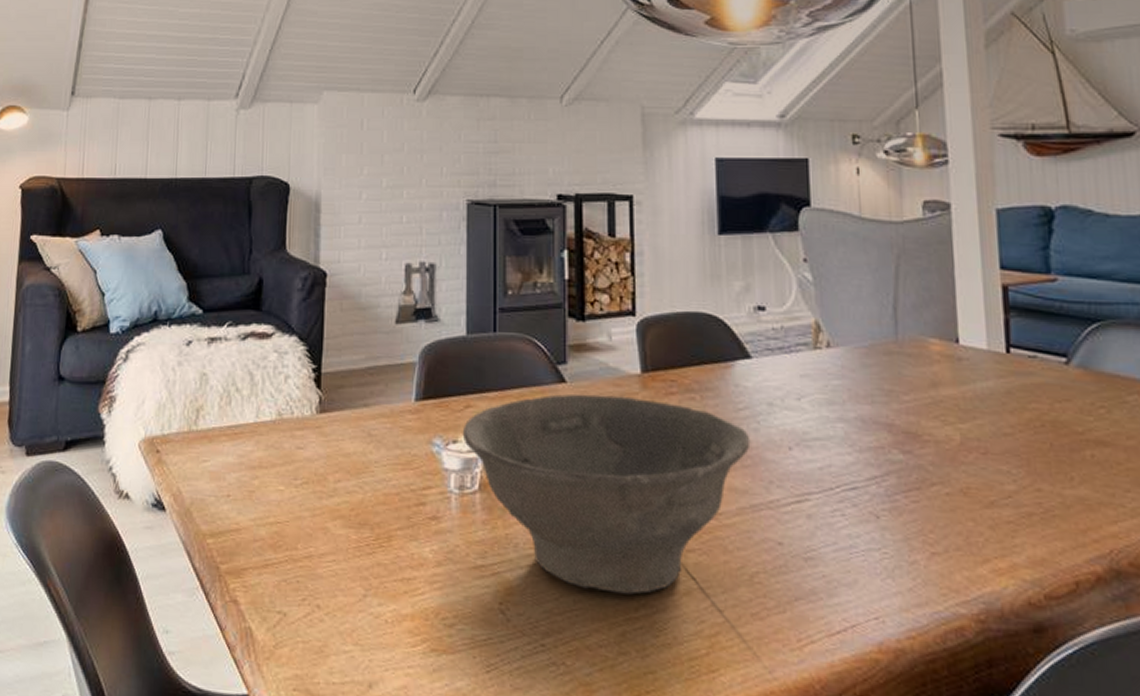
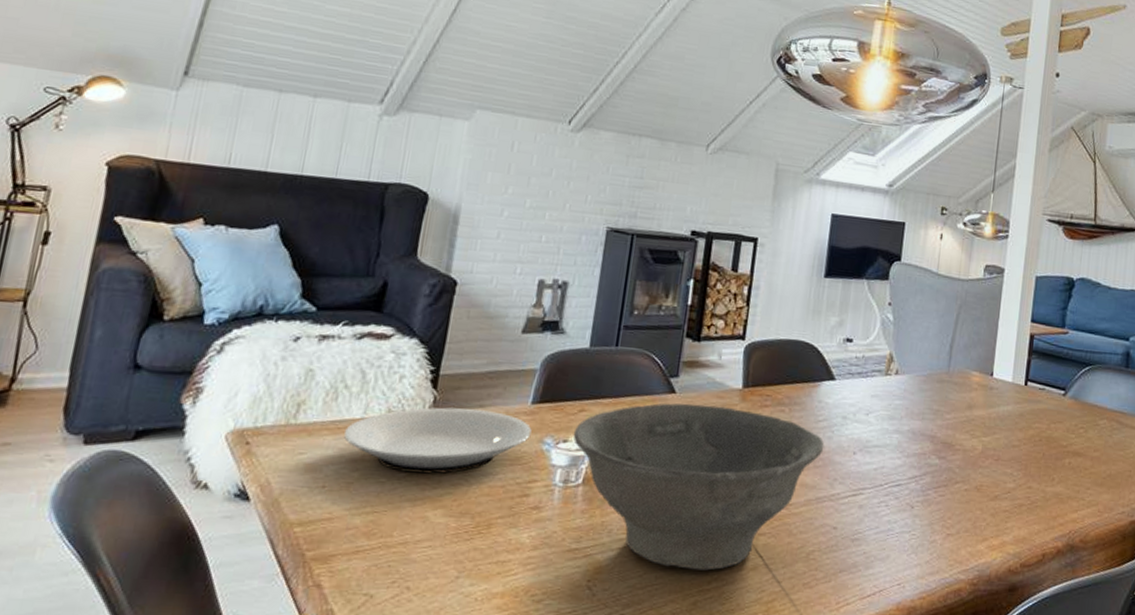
plate: none [241,408,419,481] -> present [344,407,532,474]

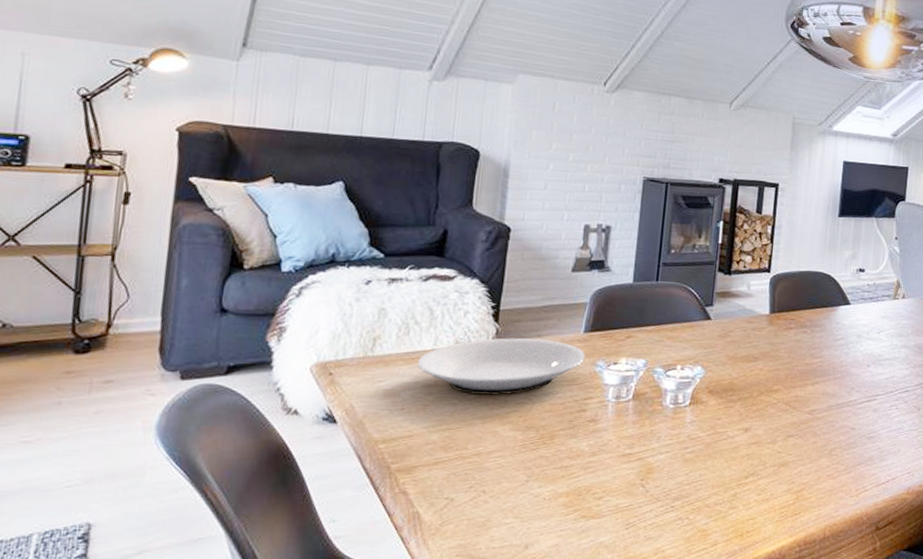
bowl: present [573,403,824,571] -> none [622,328,842,468]

